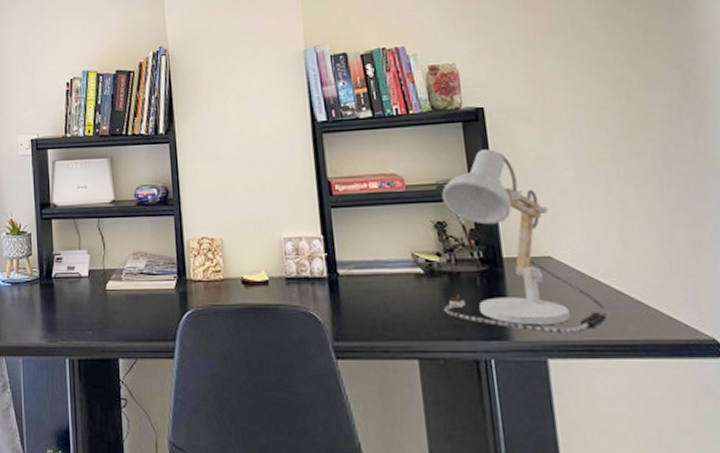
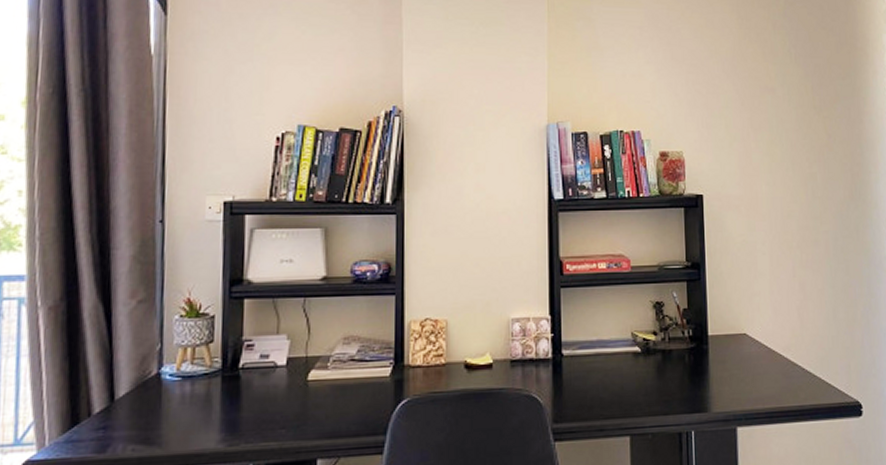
desk lamp: present [441,149,607,334] -> none [655,234,785,404]

